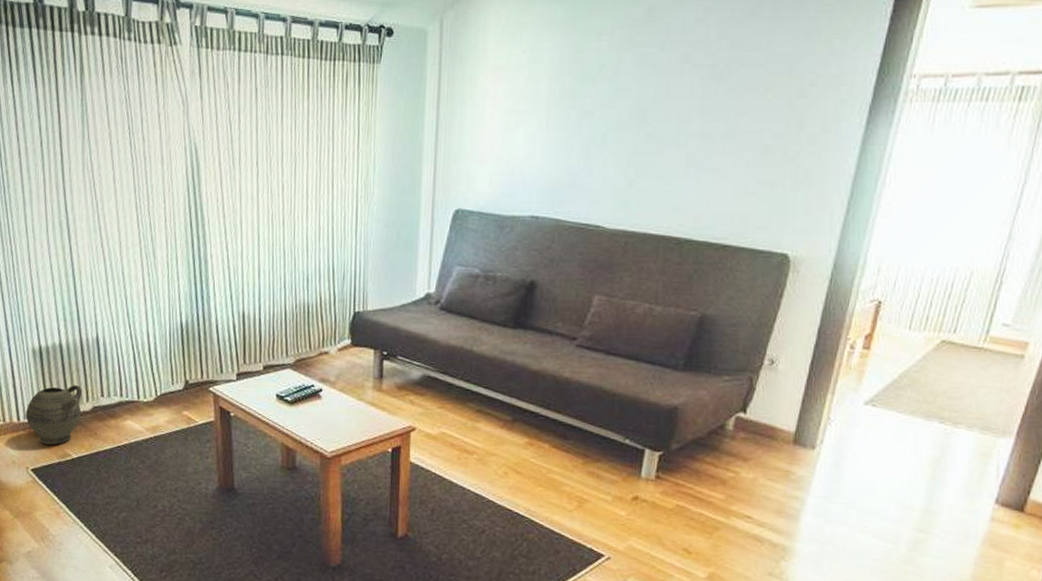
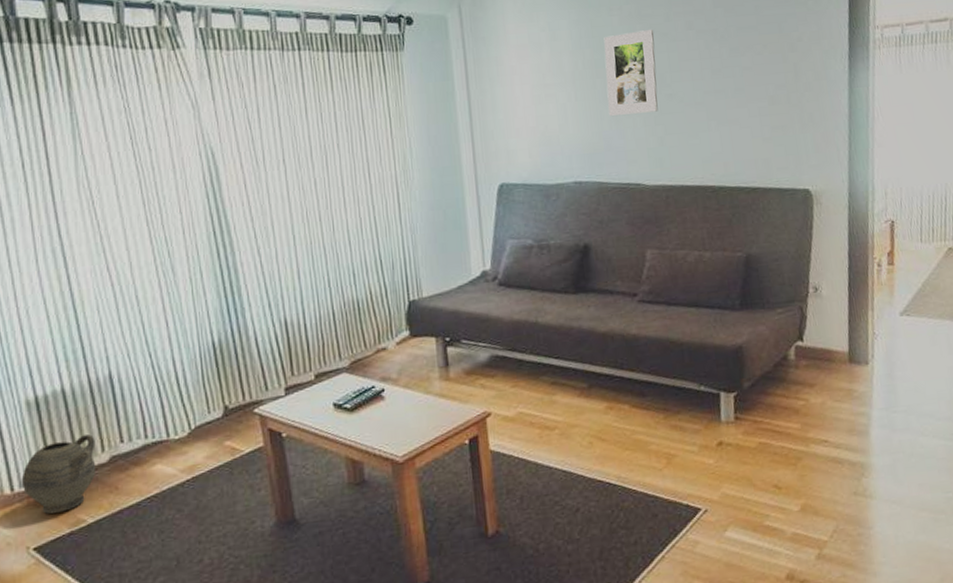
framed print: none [578,60,645,151] -> present [604,30,658,116]

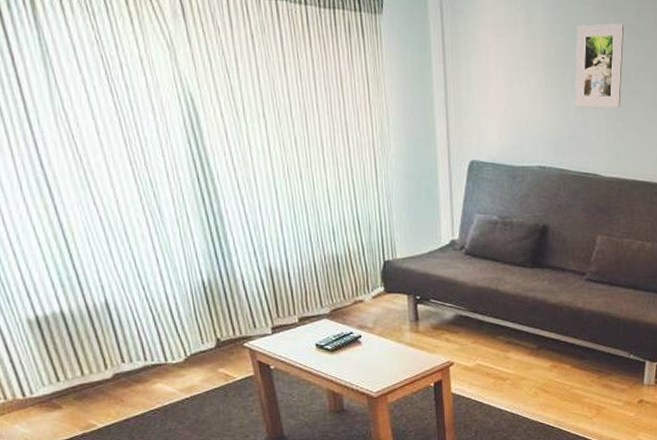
ceramic jug: present [21,434,96,514] -> none [31,353,101,417]

